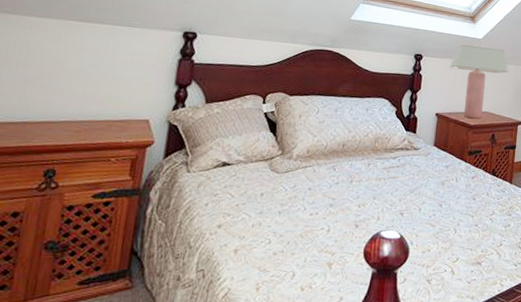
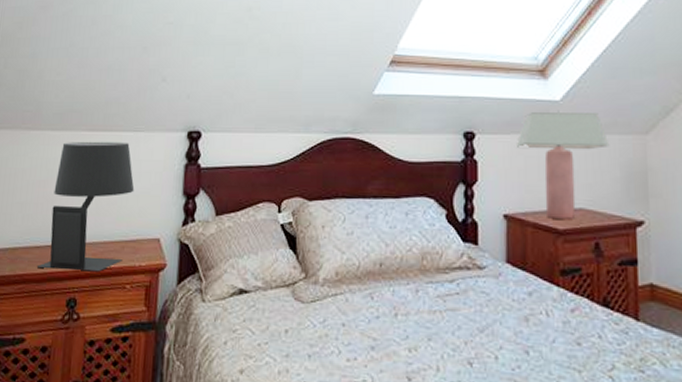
table lamp: none [11,29,126,147] -> present [37,141,135,272]

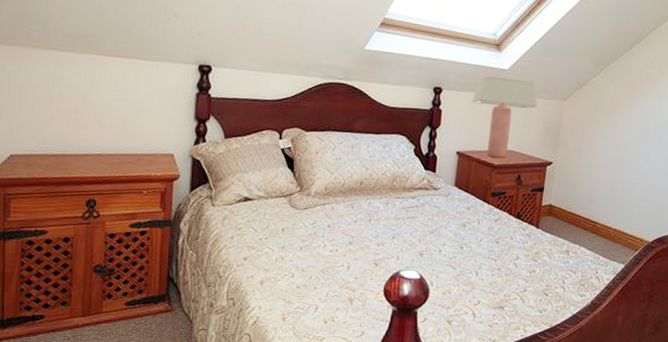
table lamp: present [37,141,135,272] -> none [55,63,149,179]

